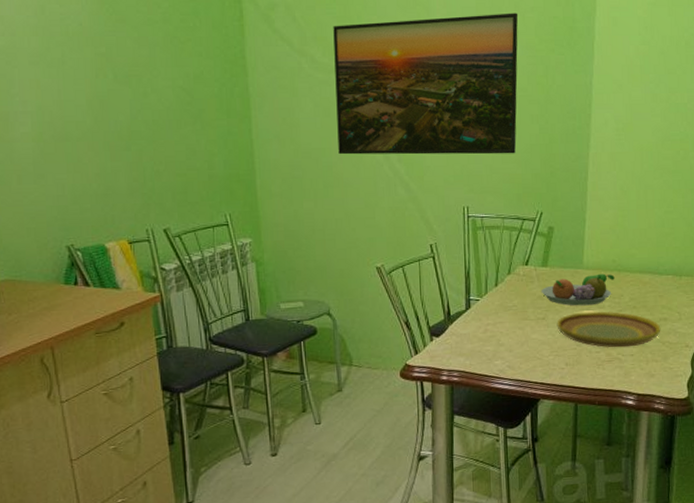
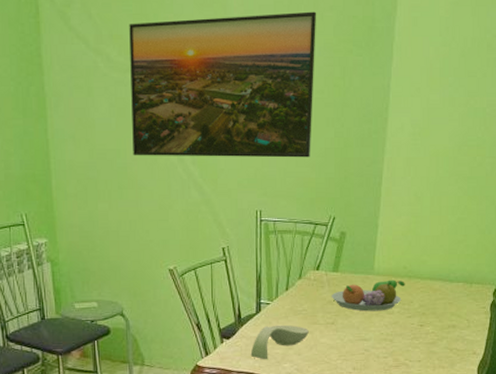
spoon rest: none [461,321,520,358] -> present [250,325,309,360]
plate: present [556,311,661,348] -> none [345,317,449,354]

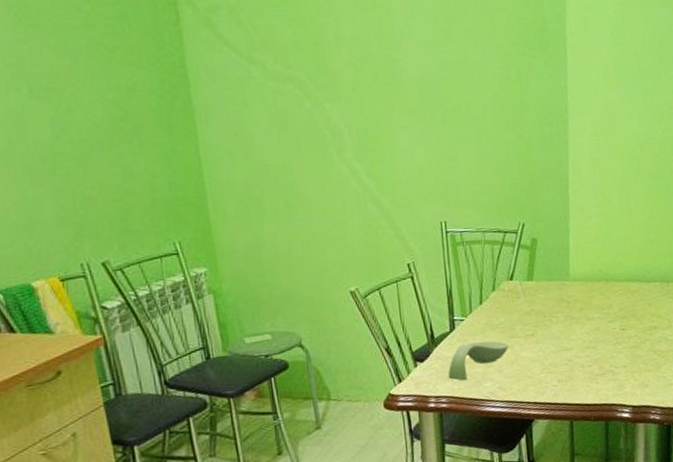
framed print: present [129,11,317,158] -> none [284,14,493,171]
fruit bowl: present [331,280,405,312] -> none [528,284,603,320]

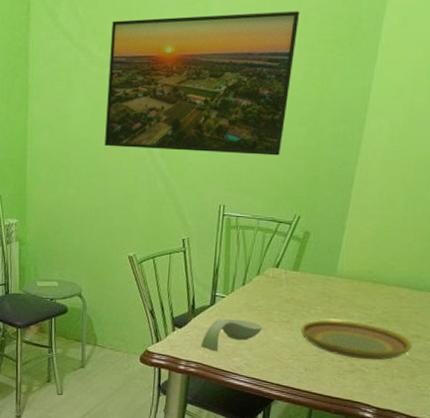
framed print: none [284,14,493,171] -> present [105,11,300,156]
plate: none [546,323,652,361] -> present [300,319,413,360]

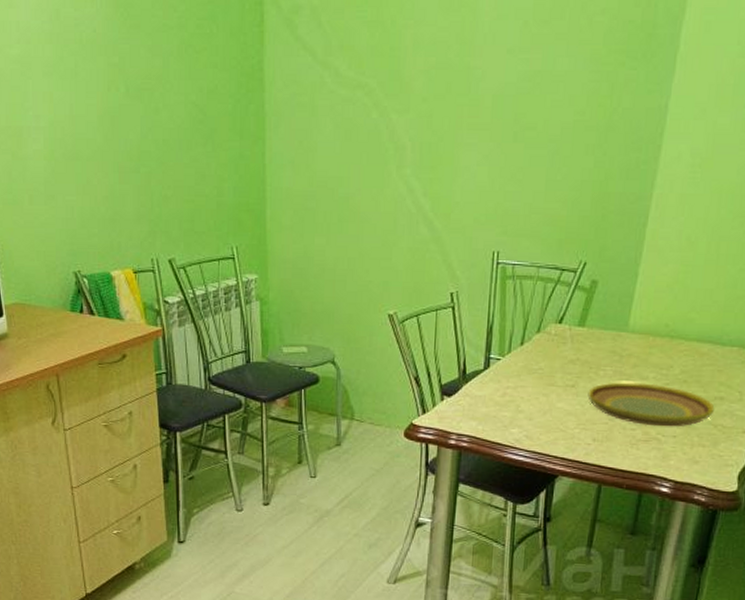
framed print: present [105,11,300,156] -> none [357,16,585,191]
spoon rest: present [201,318,262,352] -> none [473,384,544,423]

